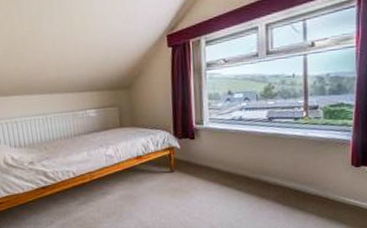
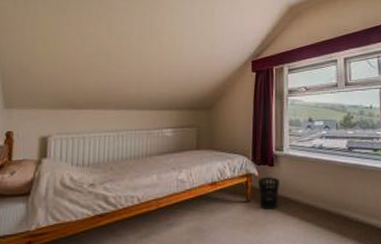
wastebasket: none [180,149,201,178] -> present [257,177,279,210]

